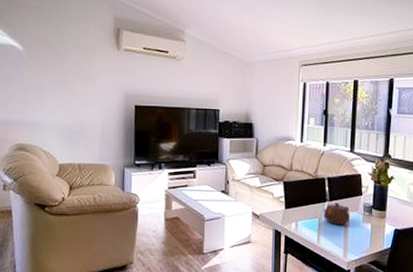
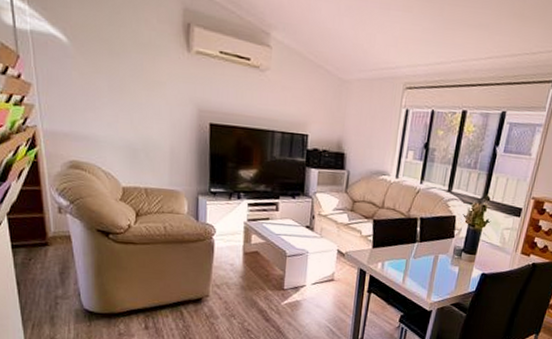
teapot: present [322,203,350,225] -> none [411,244,439,267]

